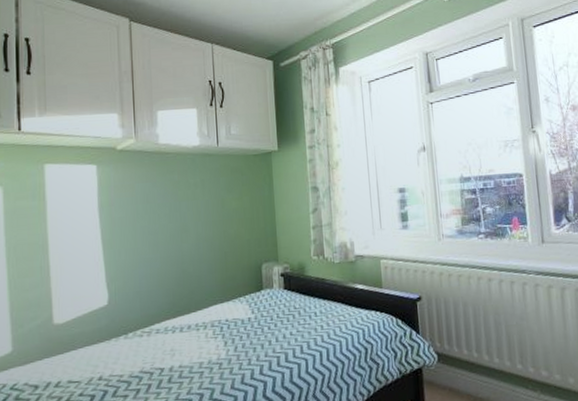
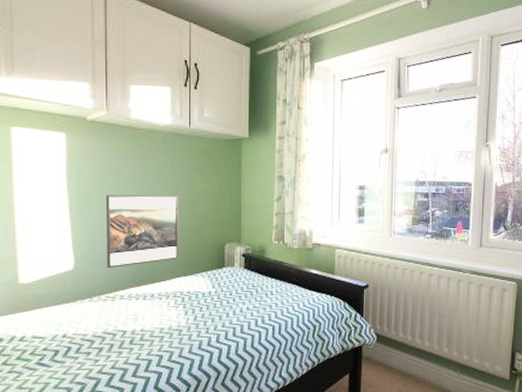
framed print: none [138,217,214,300] -> present [106,195,178,268]

